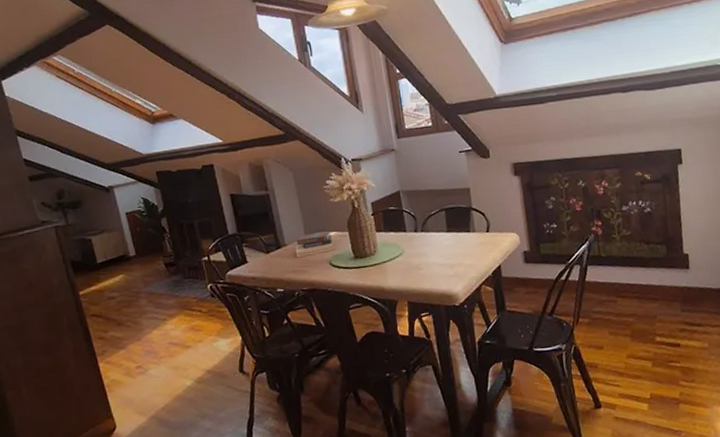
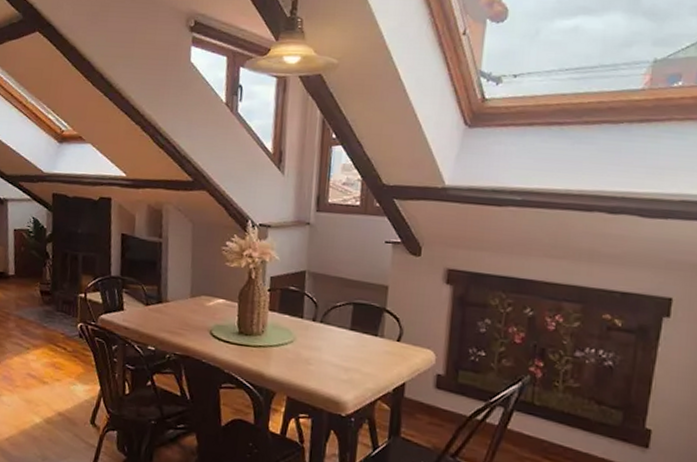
books: present [295,231,334,258] -> none [175,294,220,320]

